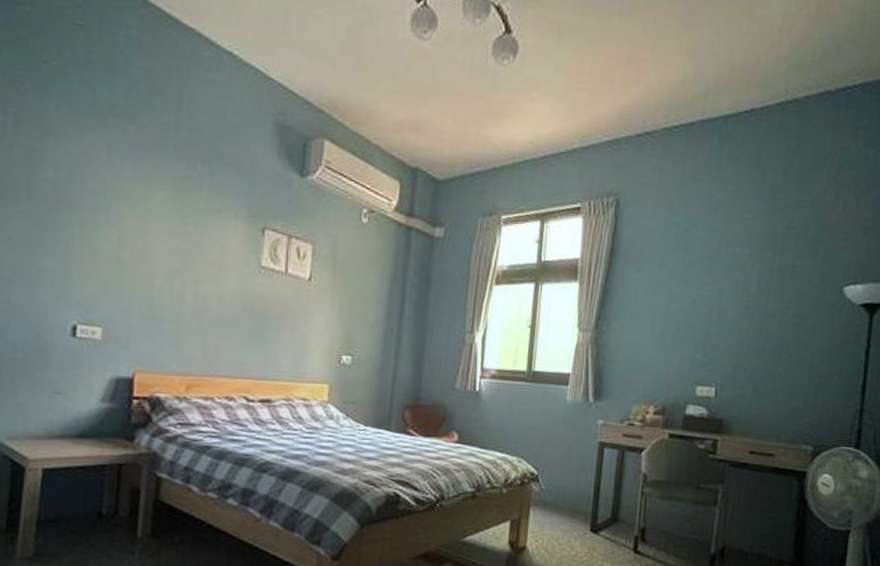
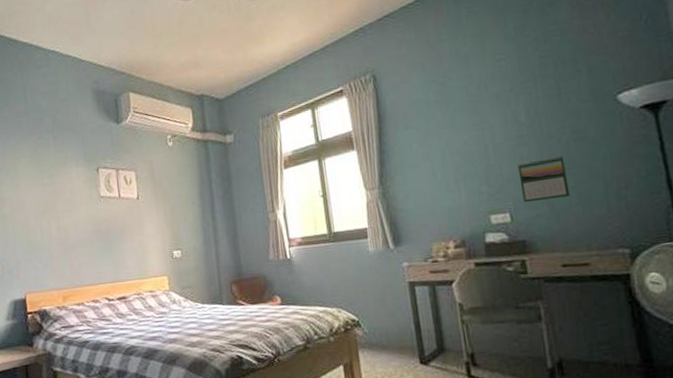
calendar: none [731,336,780,382] -> present [517,155,570,203]

